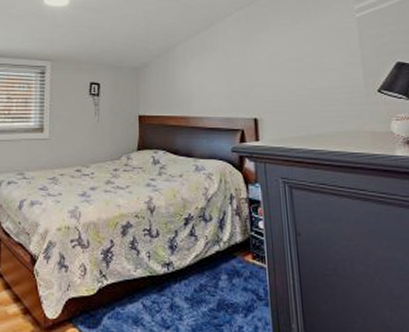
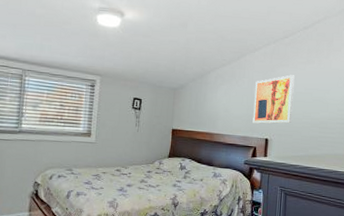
wall art: none [232,40,284,101] -> present [252,75,295,124]

